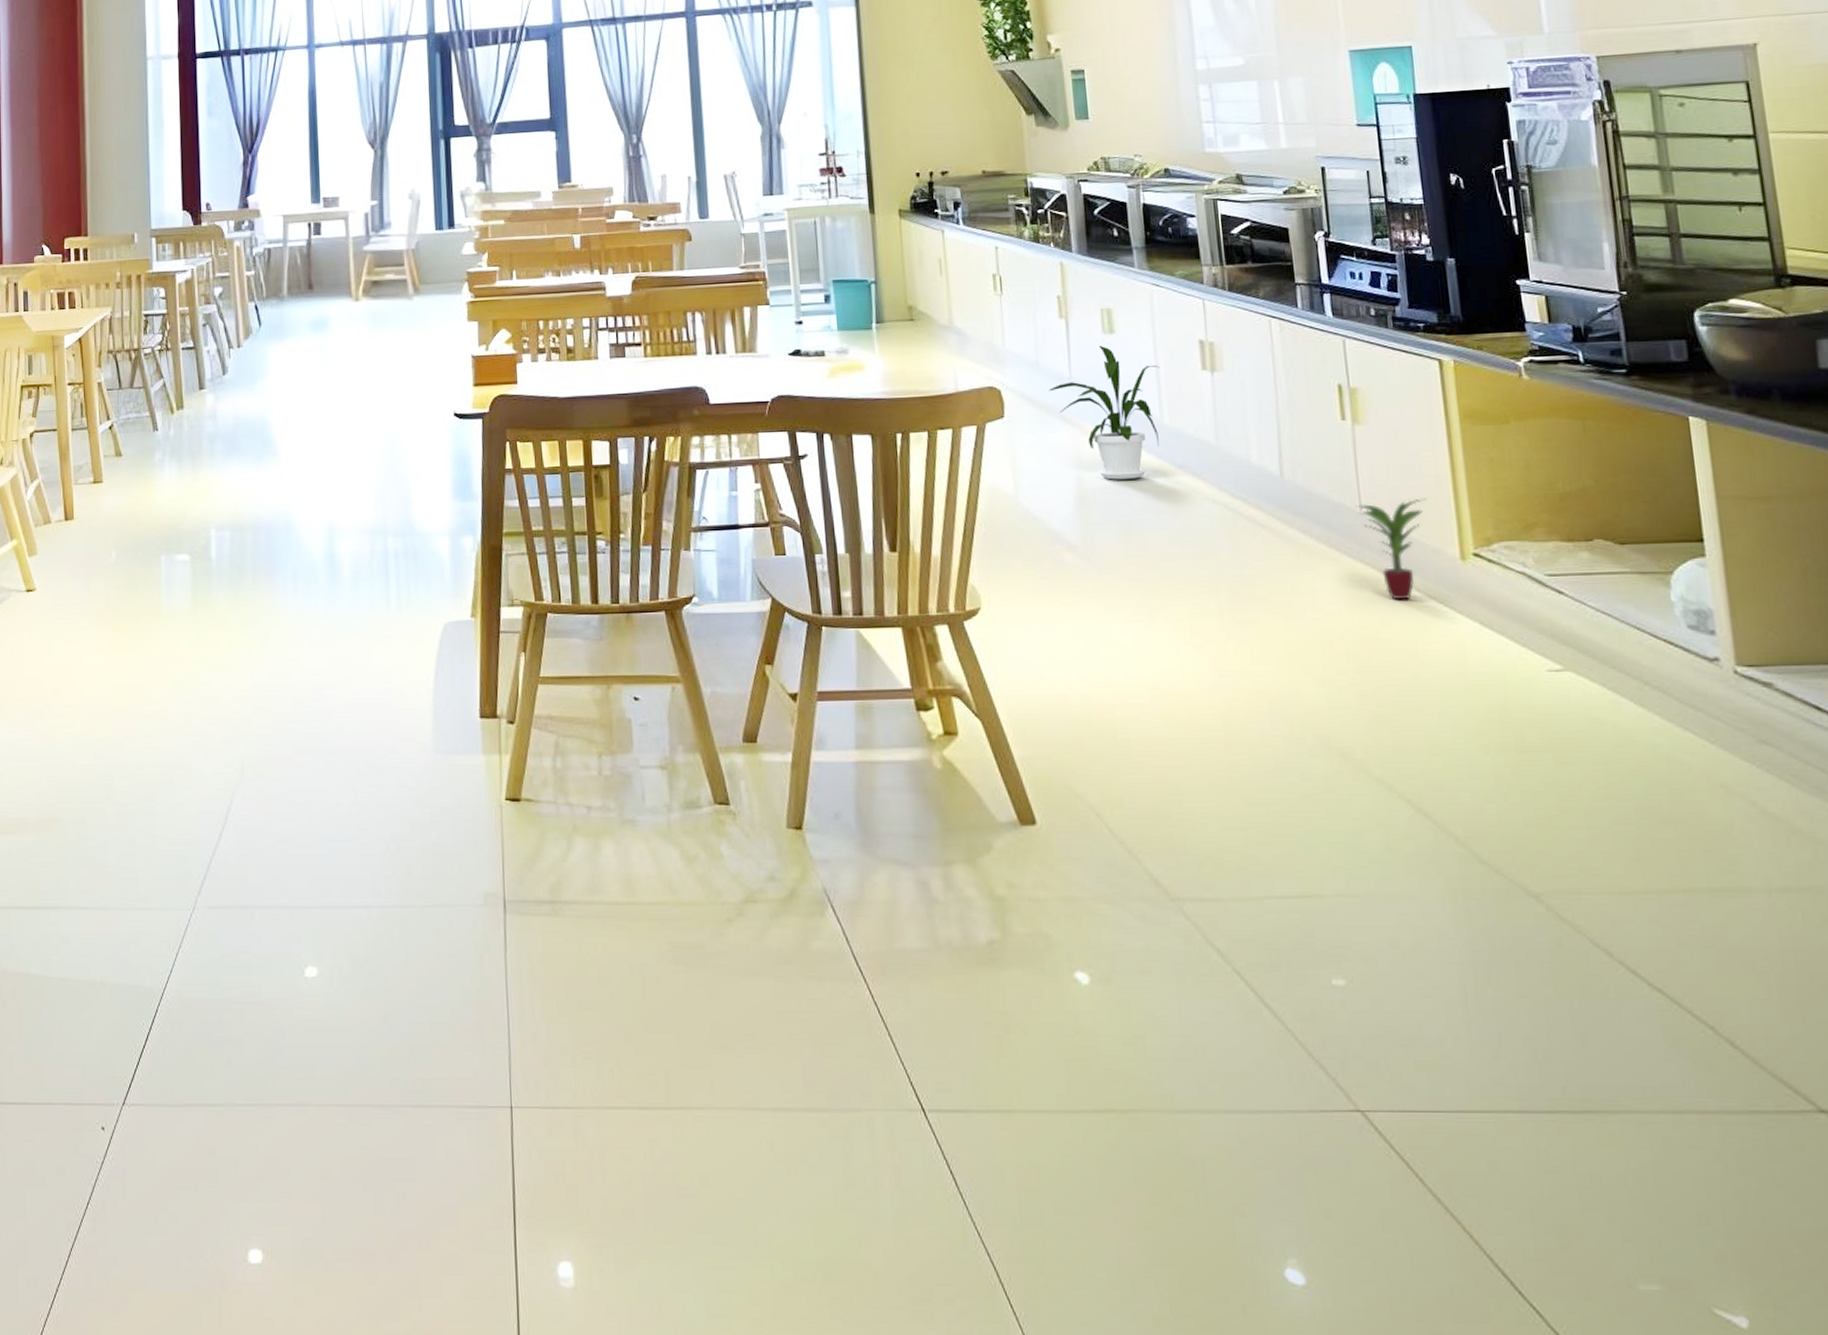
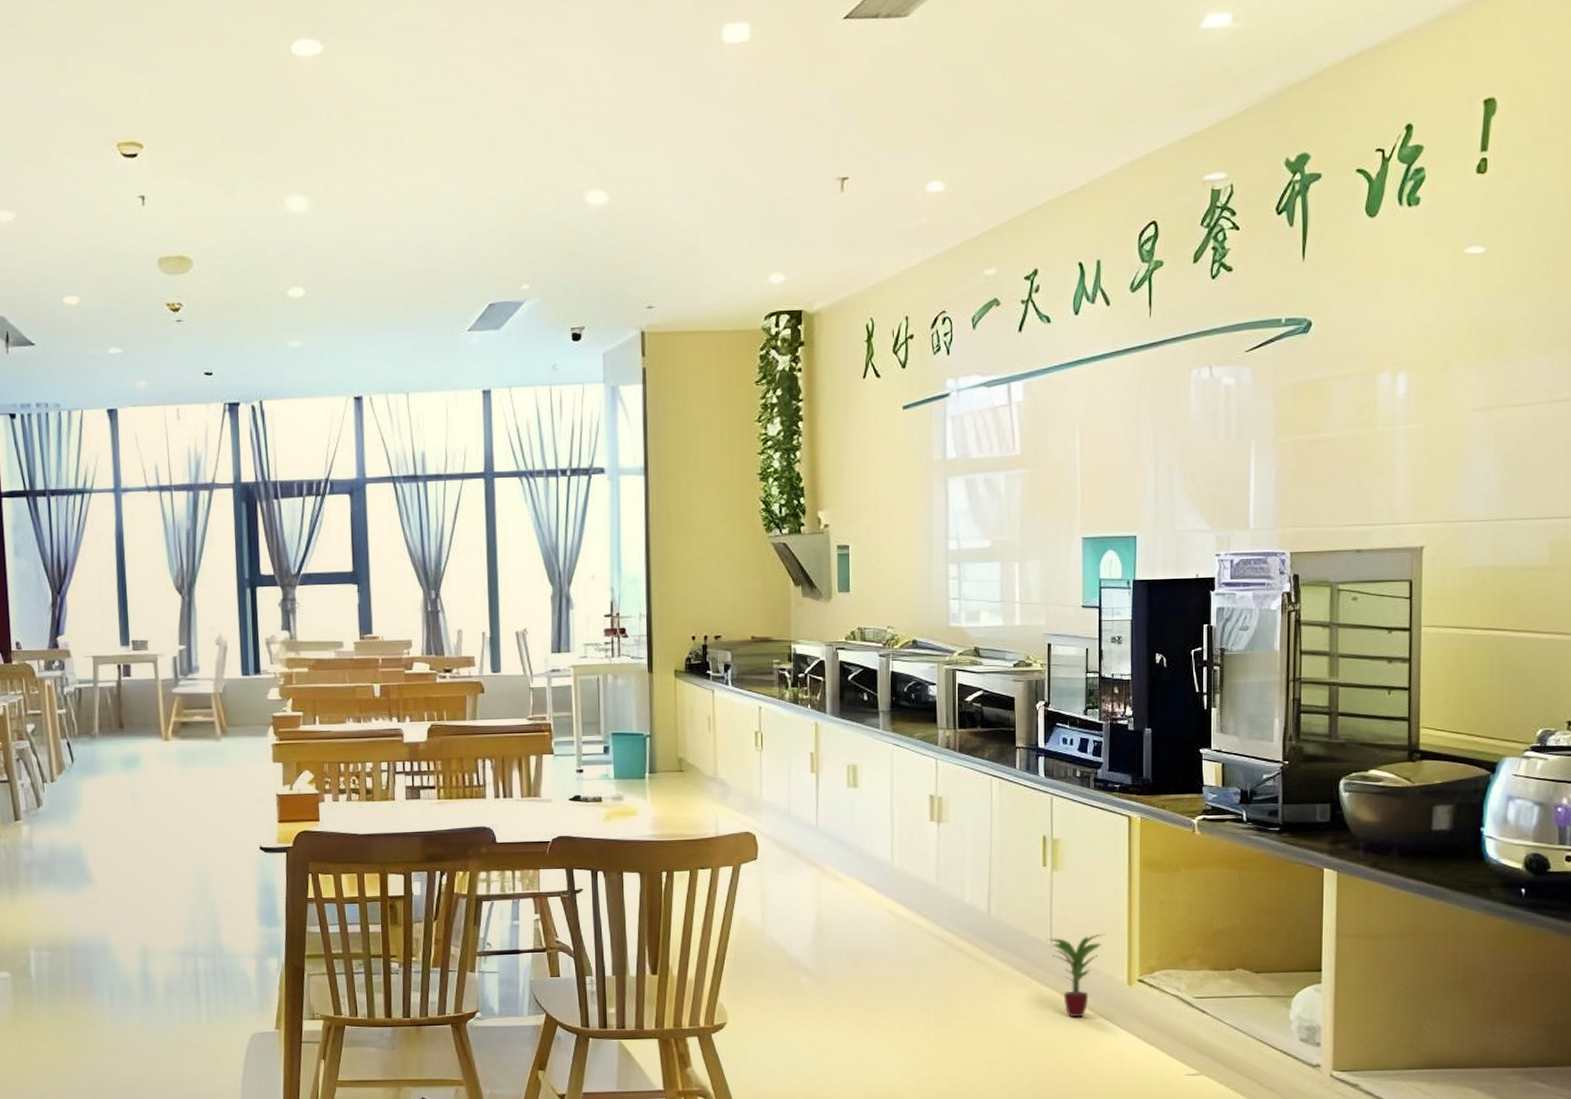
house plant: present [1048,345,1160,480] -> none [797,797,895,915]

